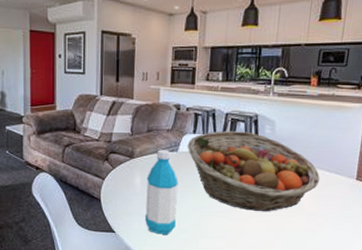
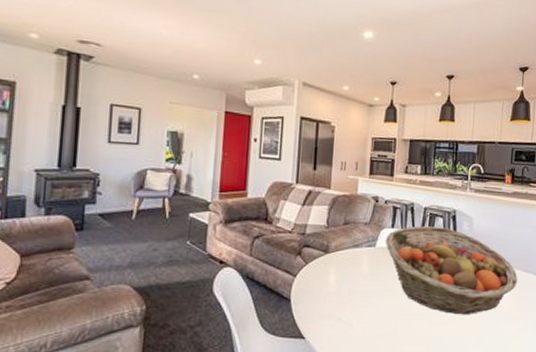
water bottle: present [145,149,178,236] -> none [339,244,375,342]

